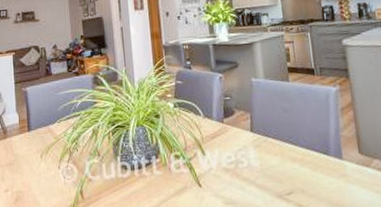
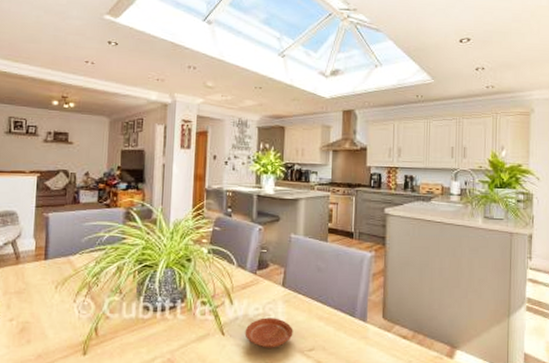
plate: none [220,164,269,196] -> present [244,317,293,348]

